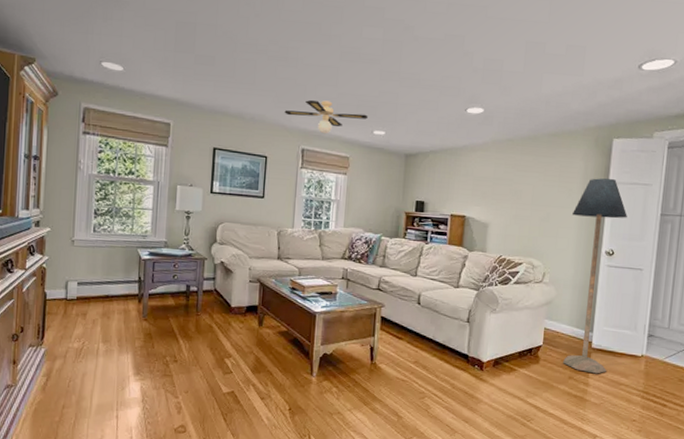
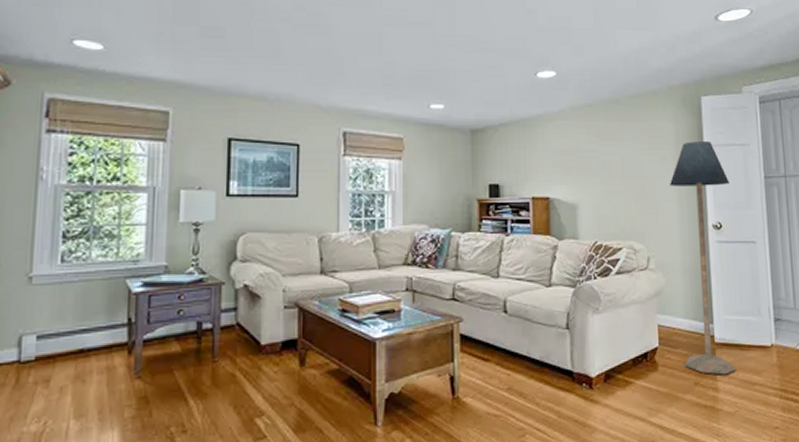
ceiling fan: present [284,99,369,134] -> none [318,72,423,112]

